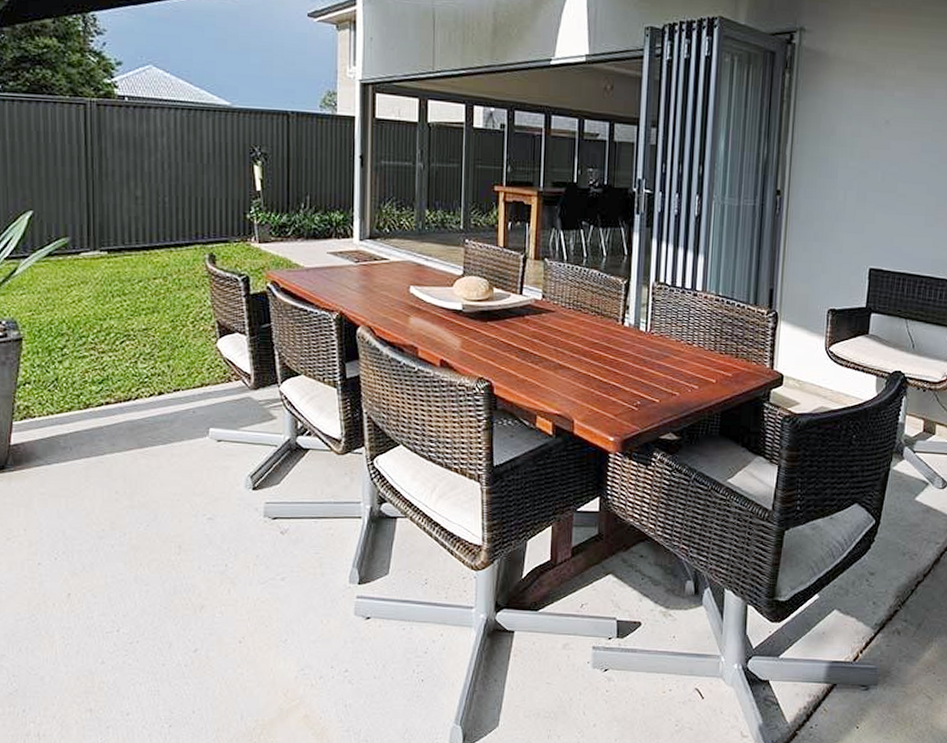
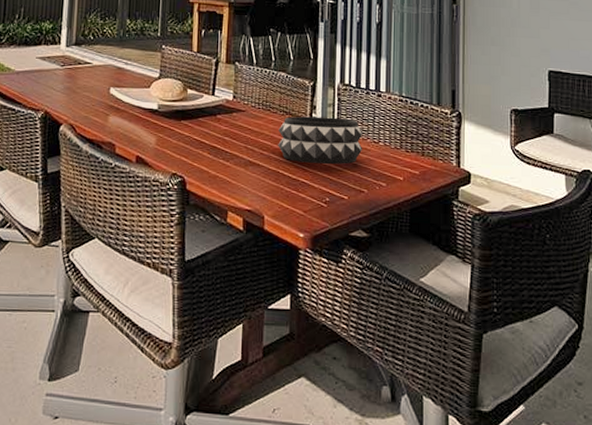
decorative bowl: none [589,316,677,368] -> present [278,116,363,165]

